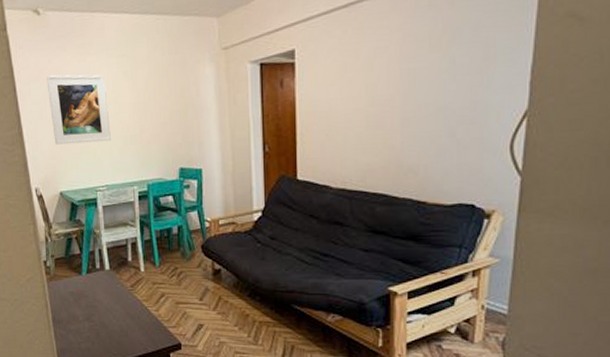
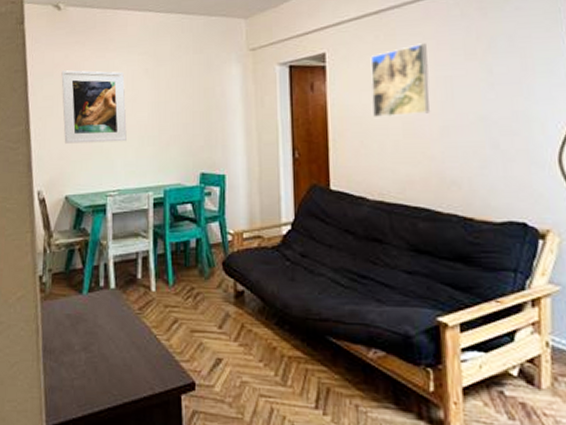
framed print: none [337,36,393,111] -> present [370,43,430,117]

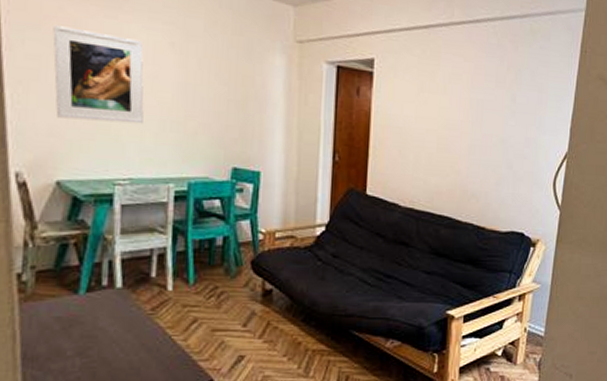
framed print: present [370,43,430,117] -> none [412,64,466,132]

